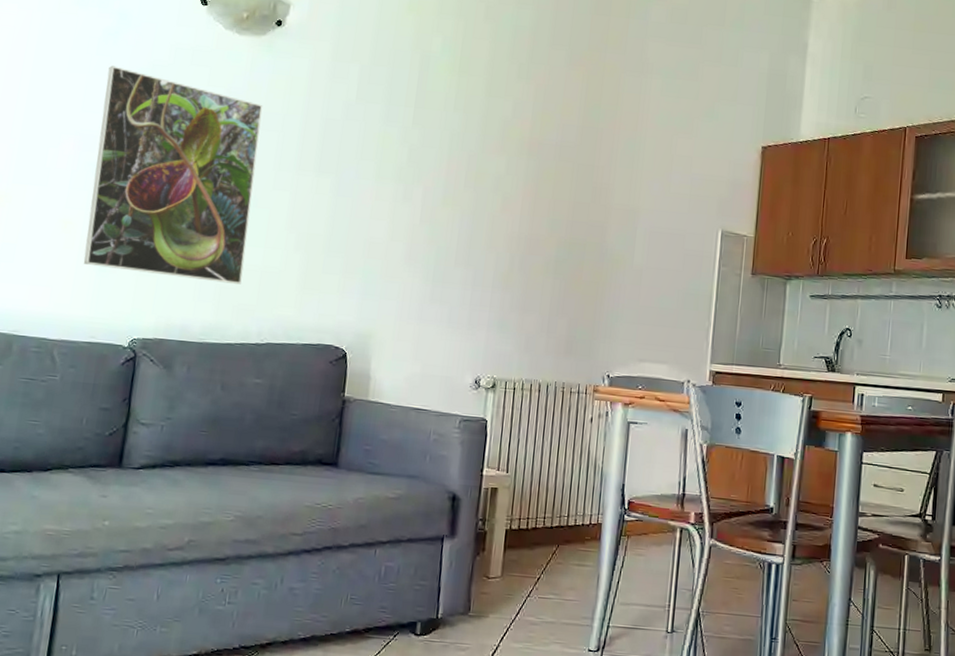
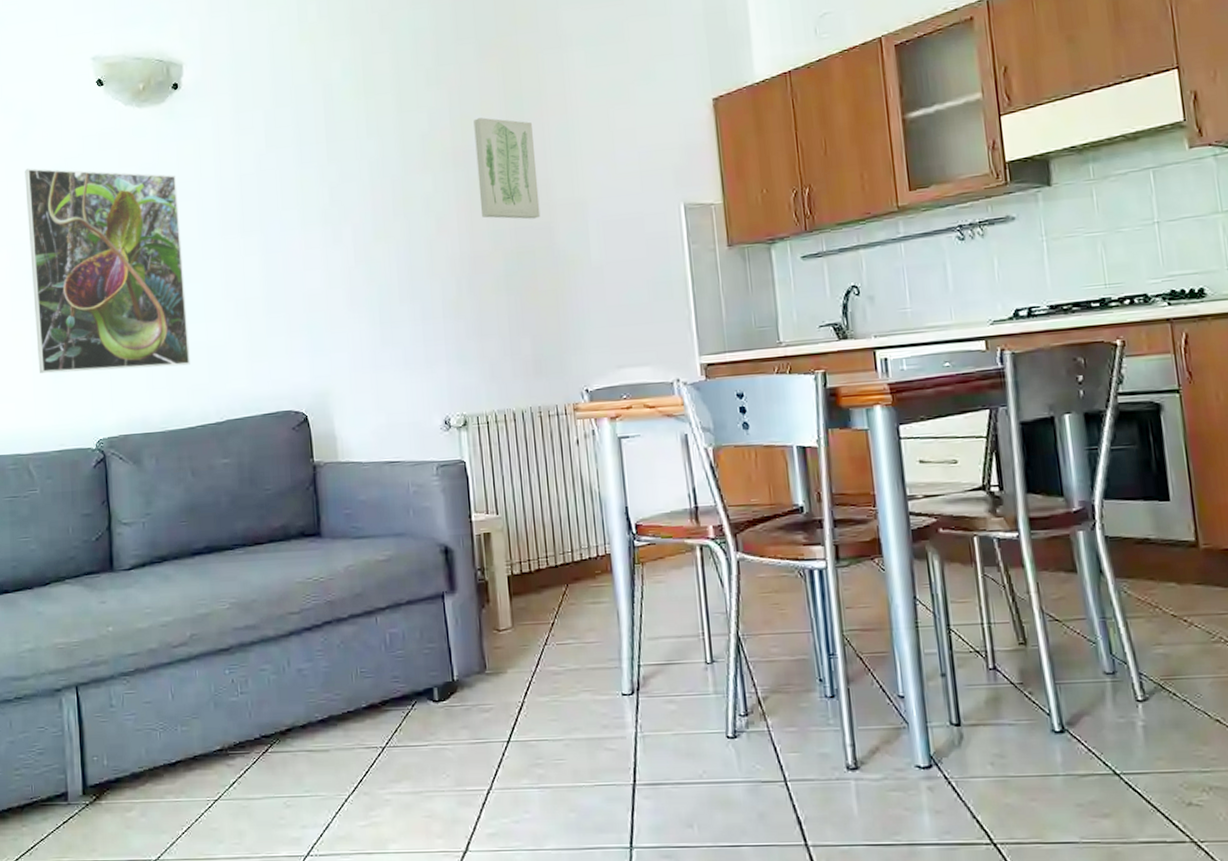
wall art: none [544,117,604,217] -> present [473,117,541,220]

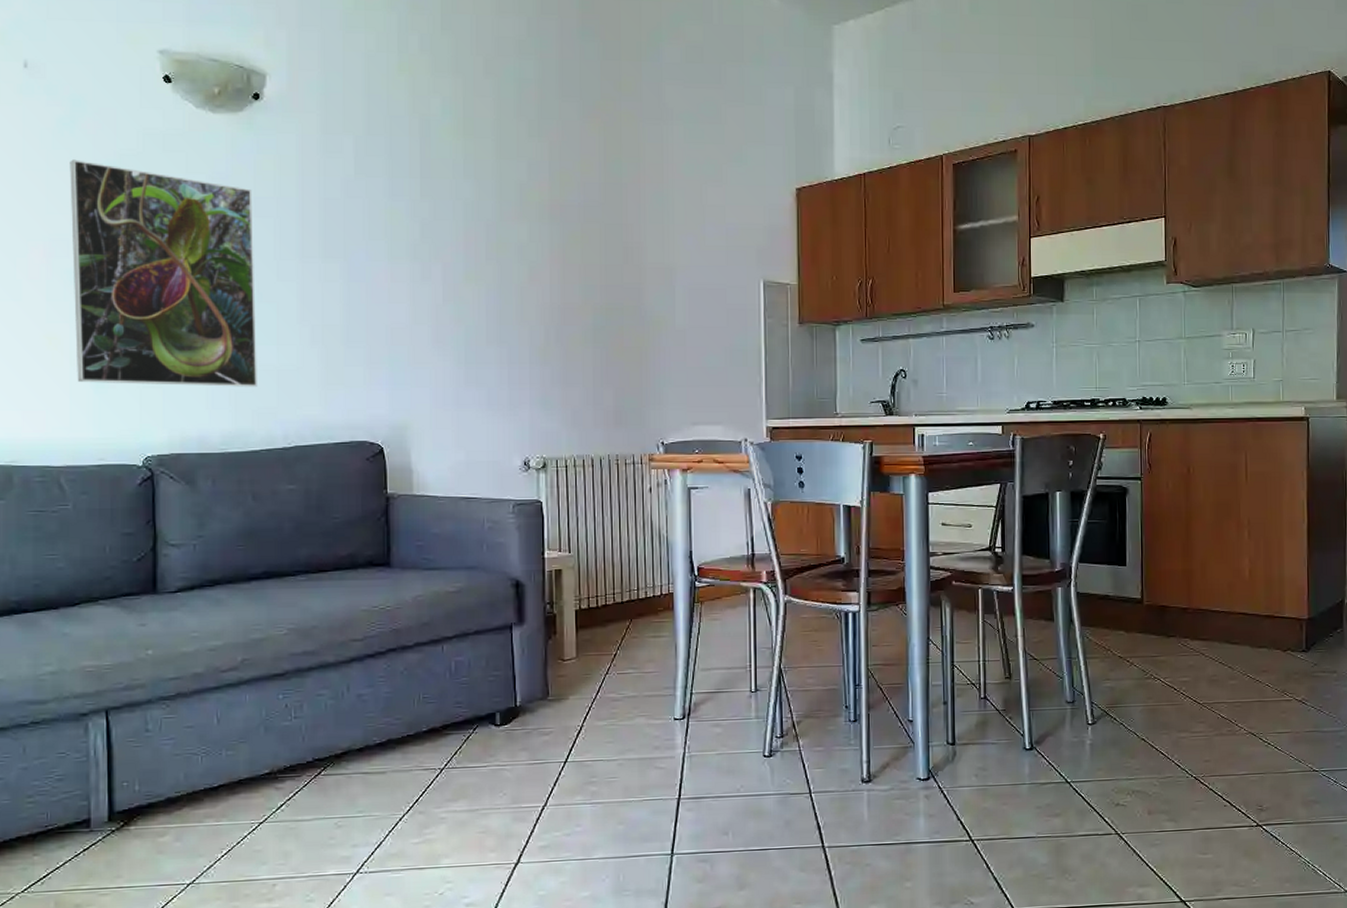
wall art: present [473,117,541,220] -> none [572,175,631,279]

